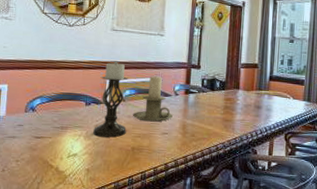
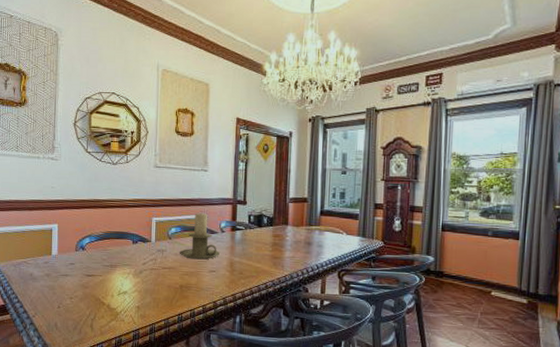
candle holder: present [93,61,128,138] -> none [141,198,174,276]

